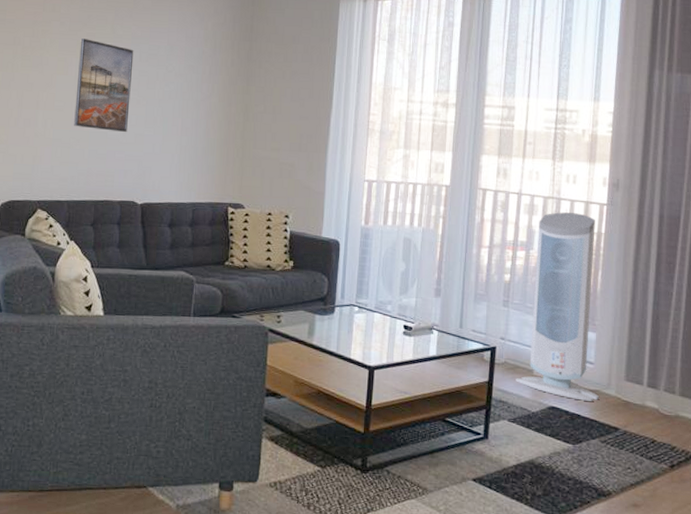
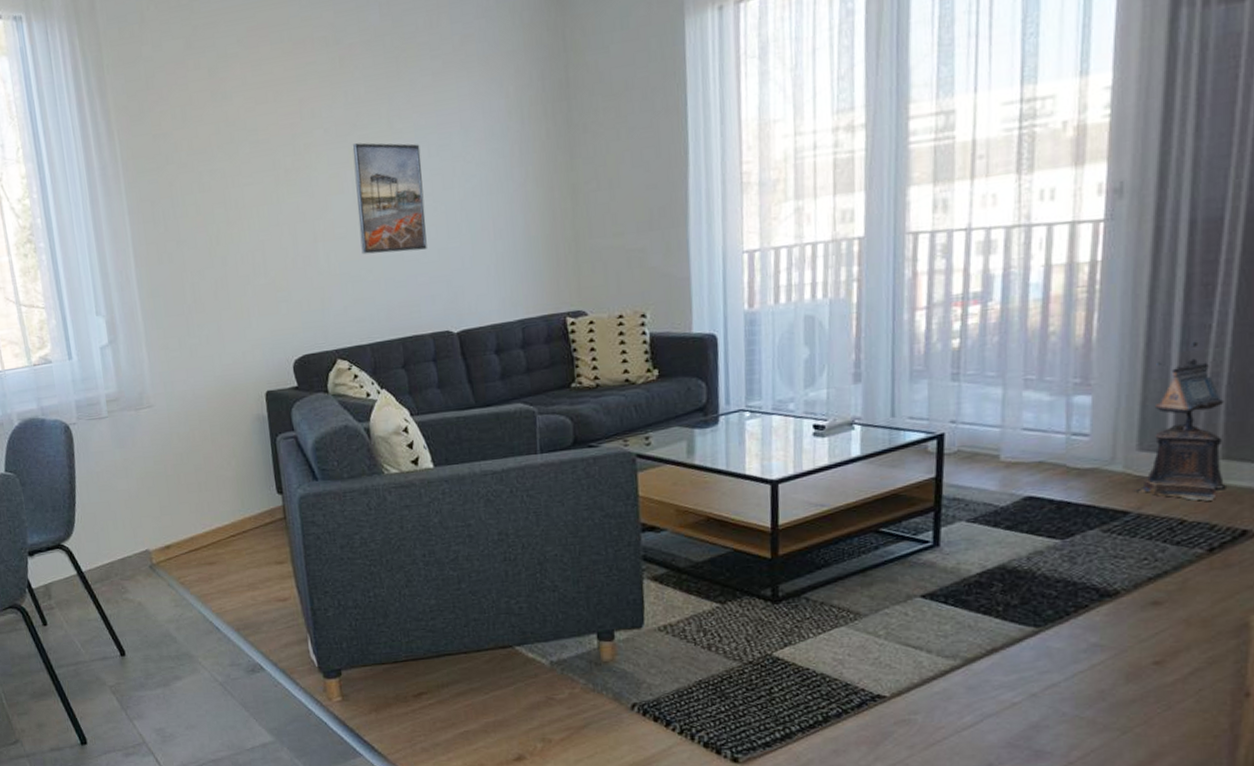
air purifier: present [516,212,600,402] -> none [975,239,1100,484]
lectern: none [622,303,682,427] -> present [1133,341,1226,501]

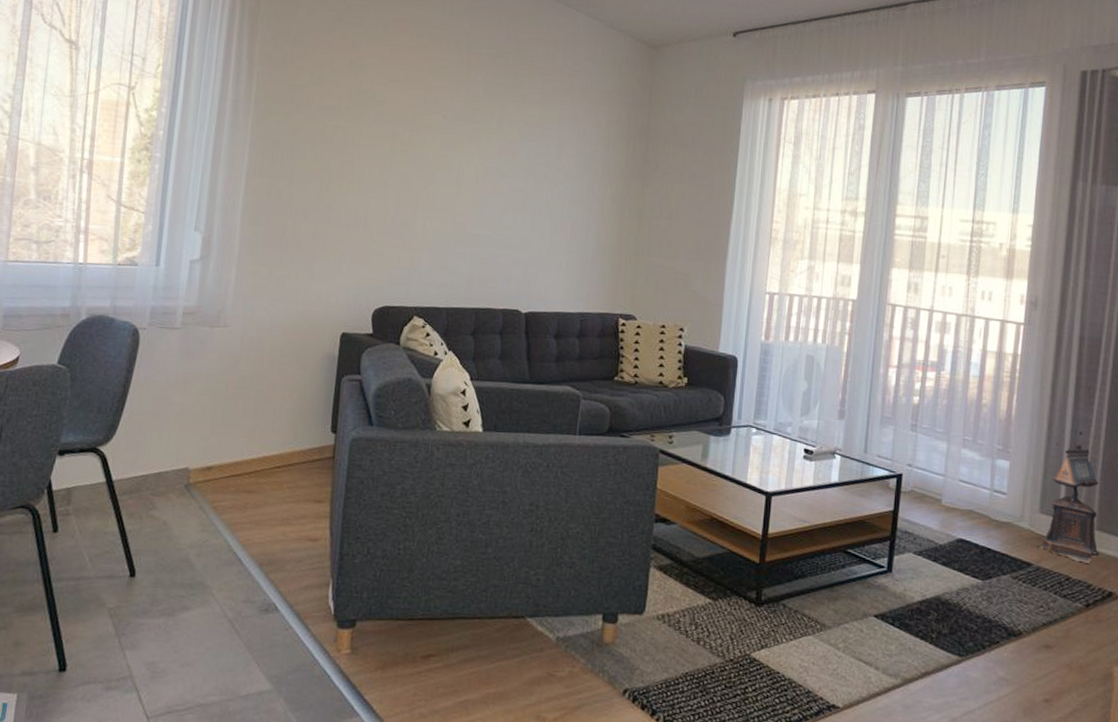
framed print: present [352,142,427,255] -> none [455,133,521,235]

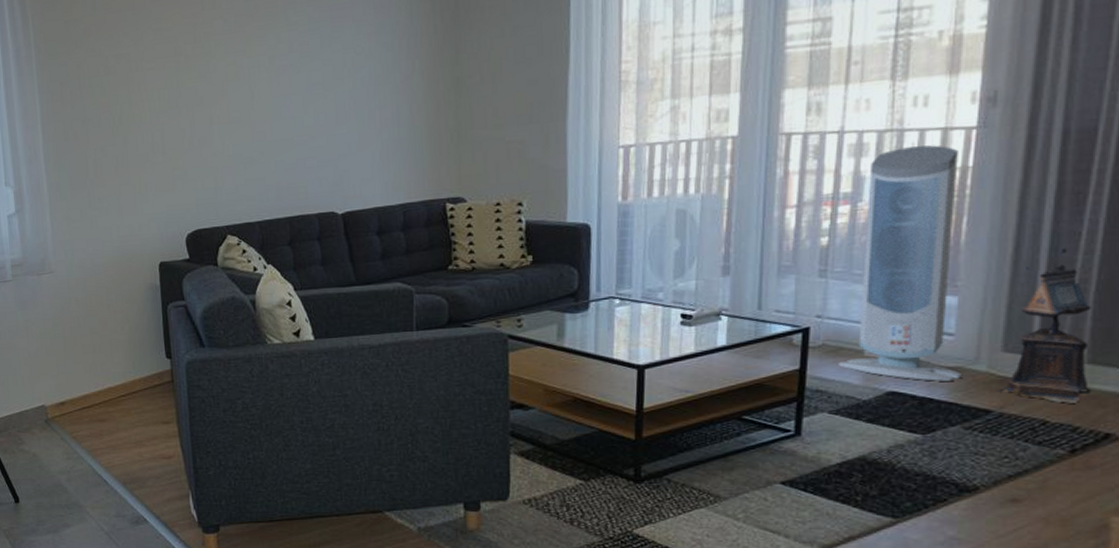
air purifier: none [923,331,1012,535] -> present [839,145,963,382]

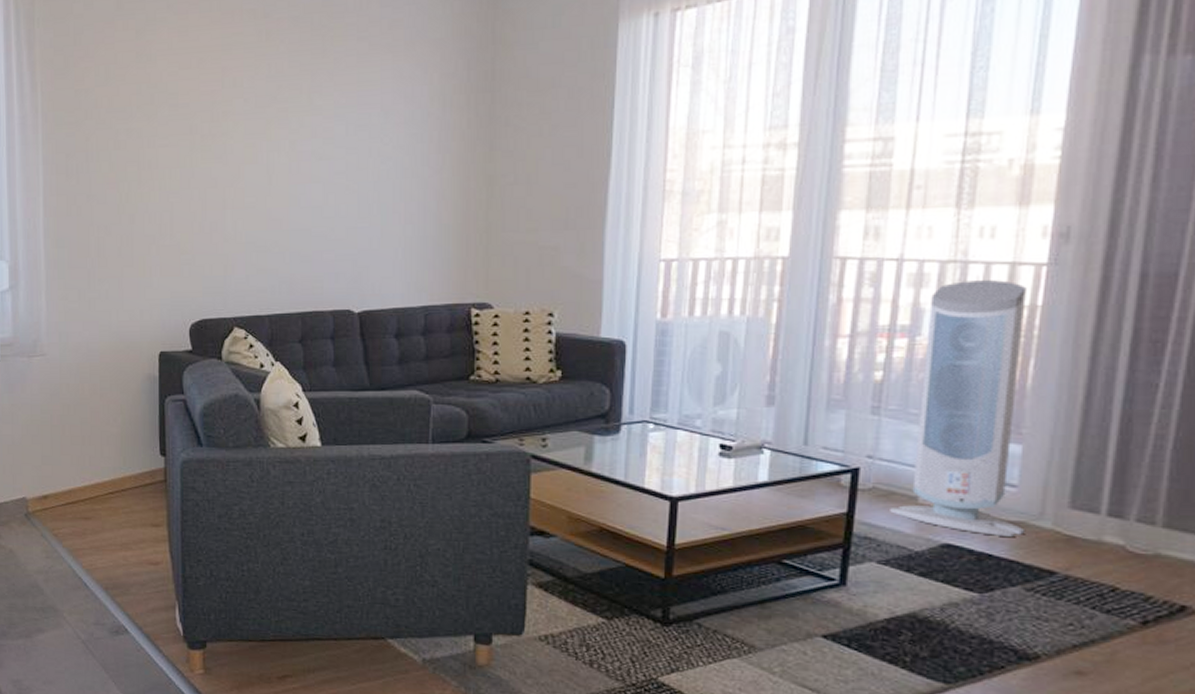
lectern: present [996,247,1092,403] -> none [1062,399,1168,570]

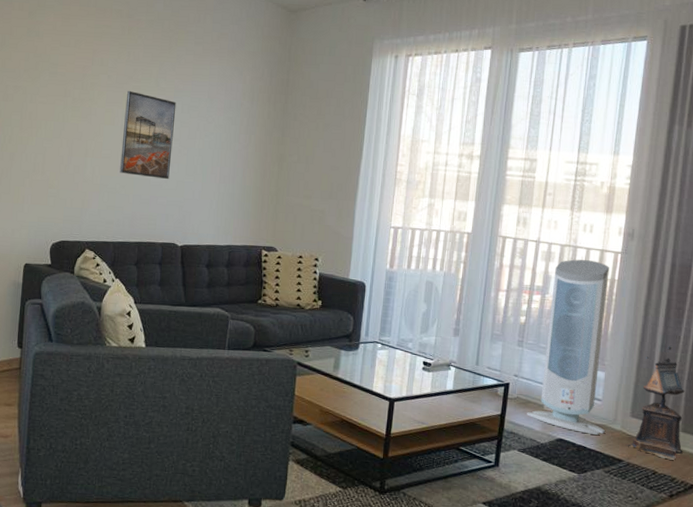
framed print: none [269,115,338,227] -> present [120,91,176,179]
lectern: none [1062,399,1168,570] -> present [626,346,685,460]

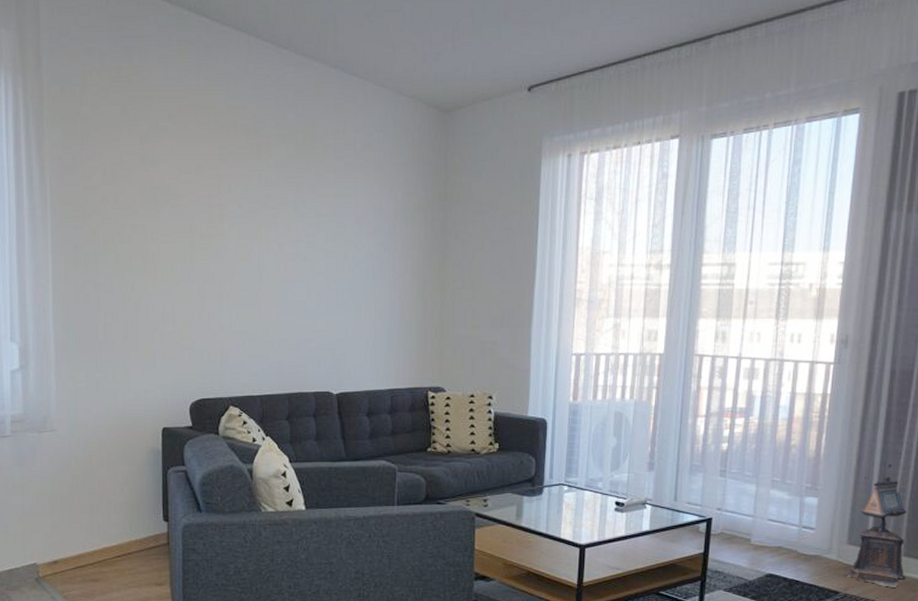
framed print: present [120,91,176,179] -> none [260,220,319,319]
air purifier: present [527,259,609,436] -> none [732,374,821,568]

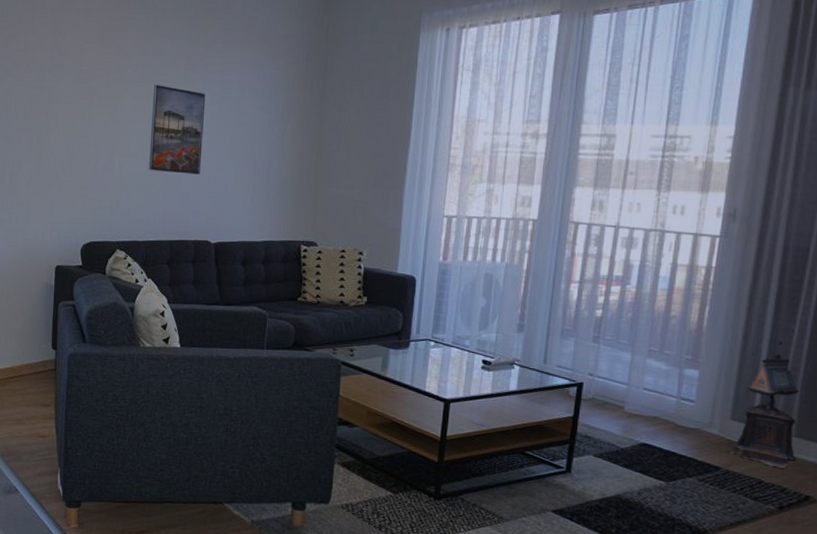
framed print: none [260,220,319,319] -> present [149,85,206,174]

